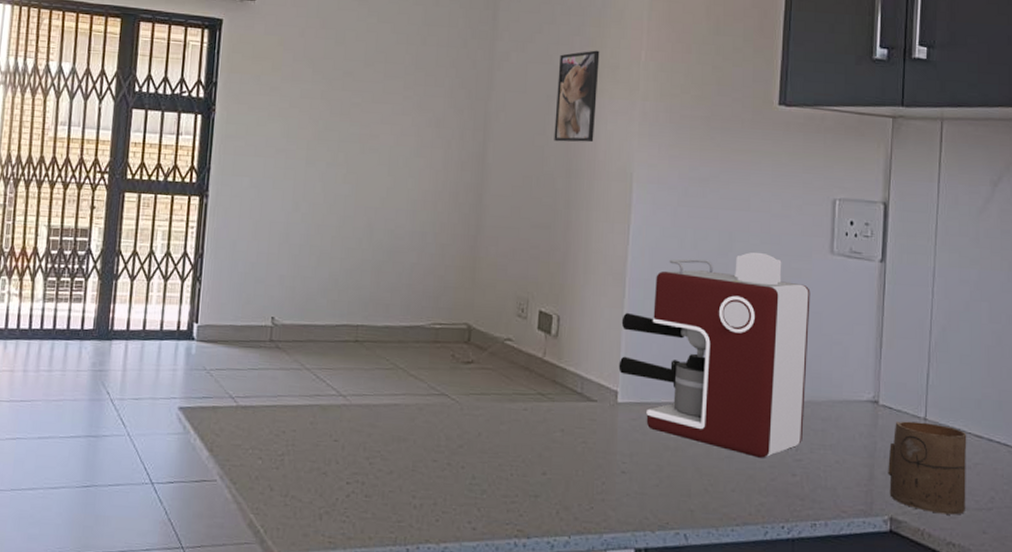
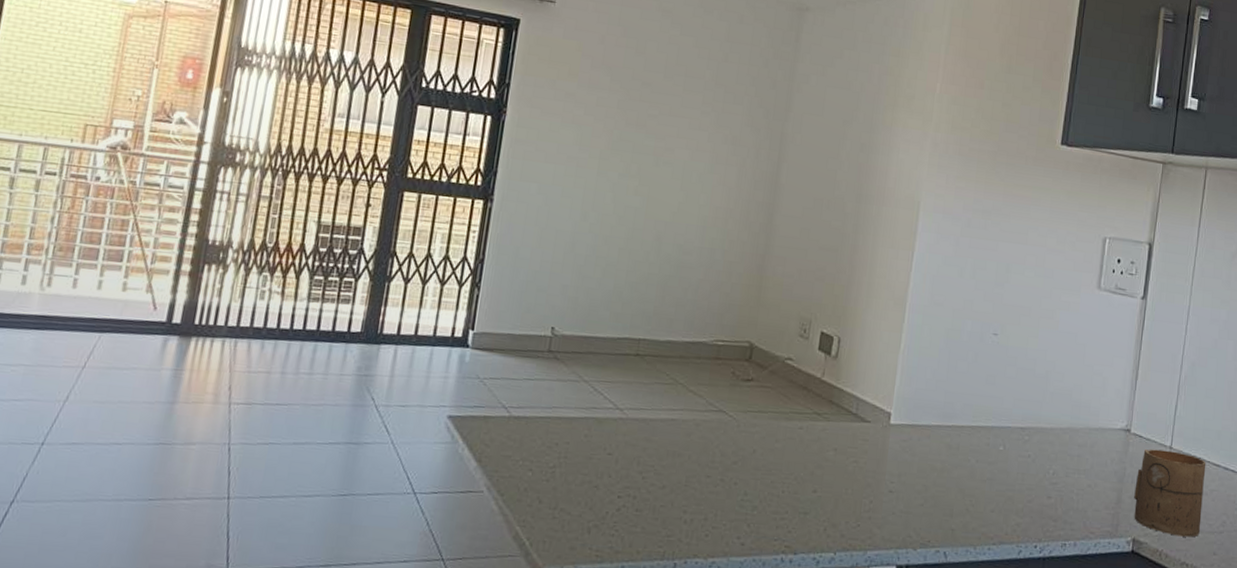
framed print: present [554,50,600,143] -> none [847,79,897,170]
coffee maker: present [618,252,811,459] -> none [893,284,1077,482]

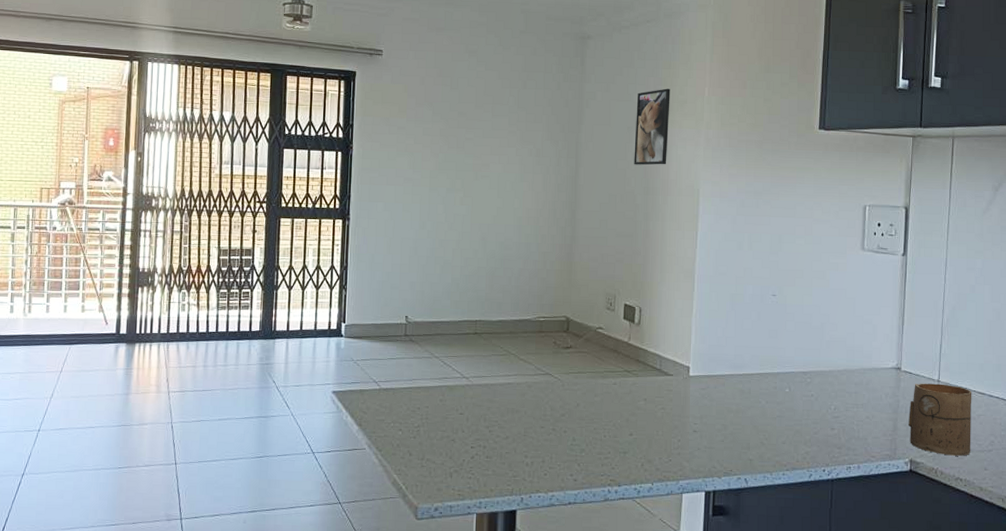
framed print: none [847,79,897,170] -> present [634,88,671,165]

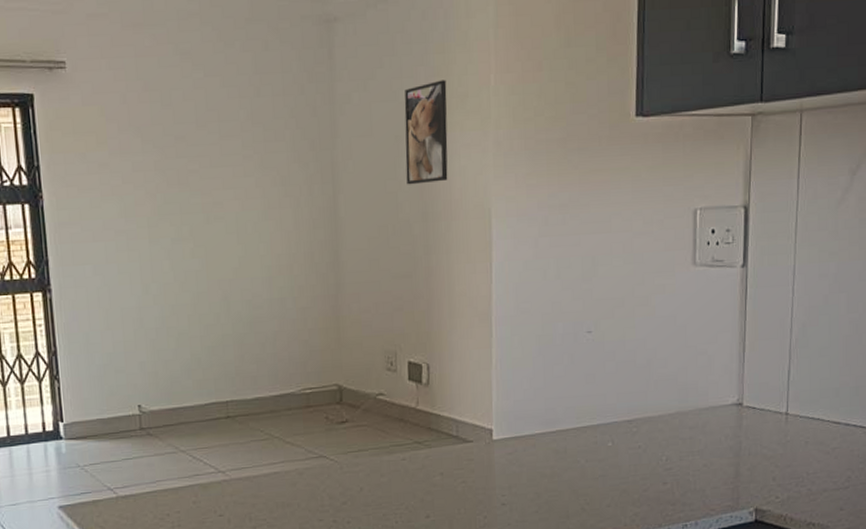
cup: present [909,383,972,456] -> none [752,416,826,499]

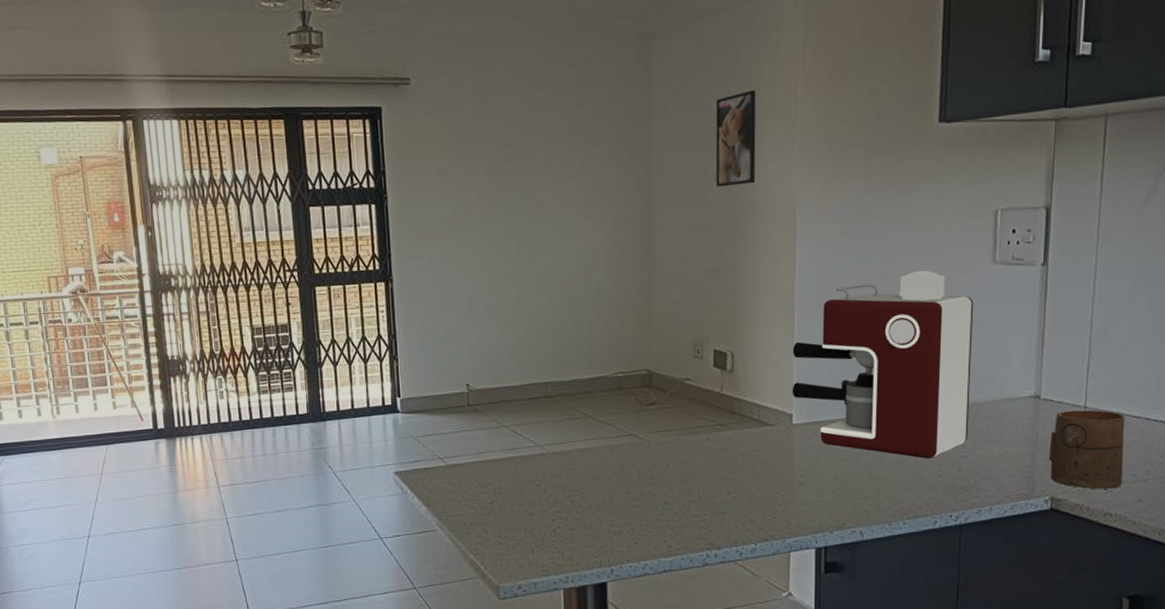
coffee maker: none [491,273,675,473] -> present [792,270,974,460]
cup: none [752,416,826,499] -> present [1049,410,1125,489]

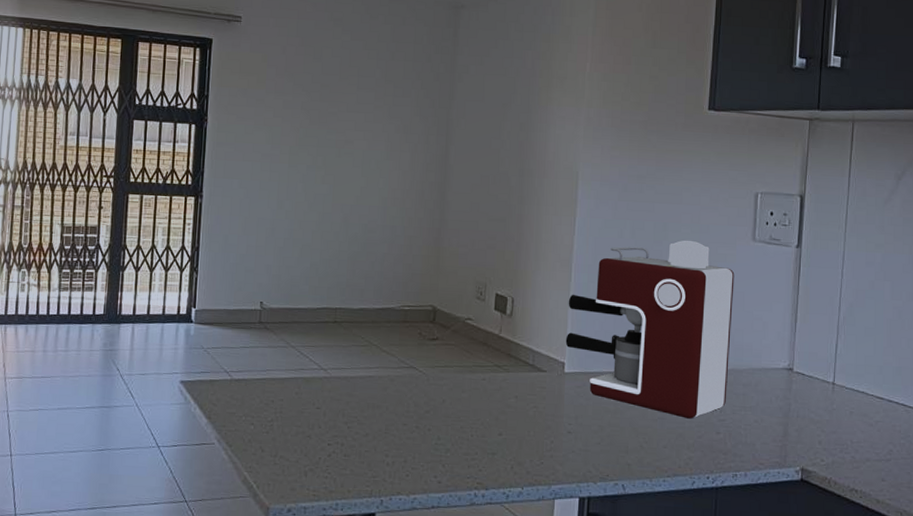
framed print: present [715,90,756,187] -> none [508,63,549,145]
cup: present [1049,410,1125,489] -> none [800,385,870,466]

